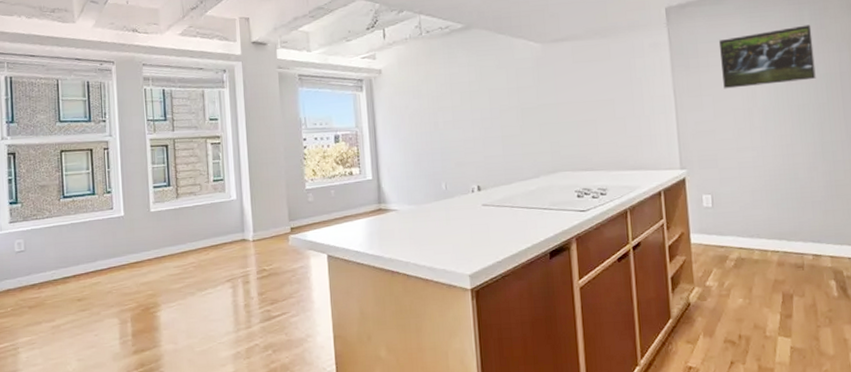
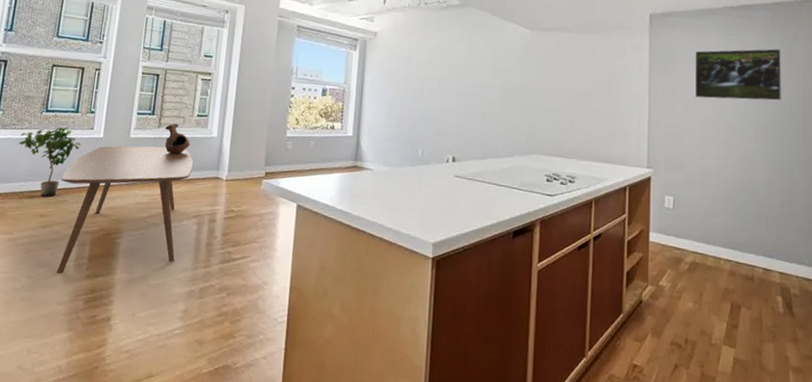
potted plant: none [42,210,104,282] -> present [18,127,81,197]
dining table: none [91,216,218,353] -> present [56,146,193,274]
ceramic jug: none [184,192,211,223] -> present [165,124,190,154]

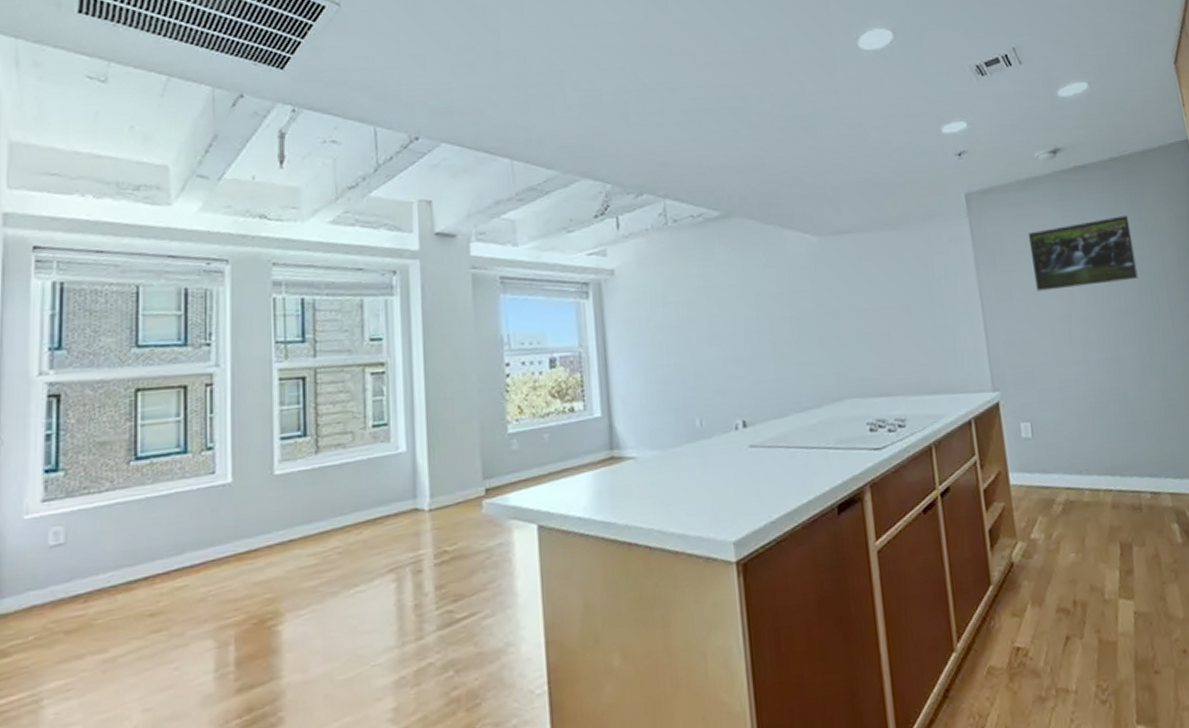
potted plant: present [18,127,81,197] -> none [96,476,198,587]
dining table: present [56,146,193,274] -> none [175,477,377,695]
ceramic jug: present [165,124,190,154] -> none [327,443,368,488]

